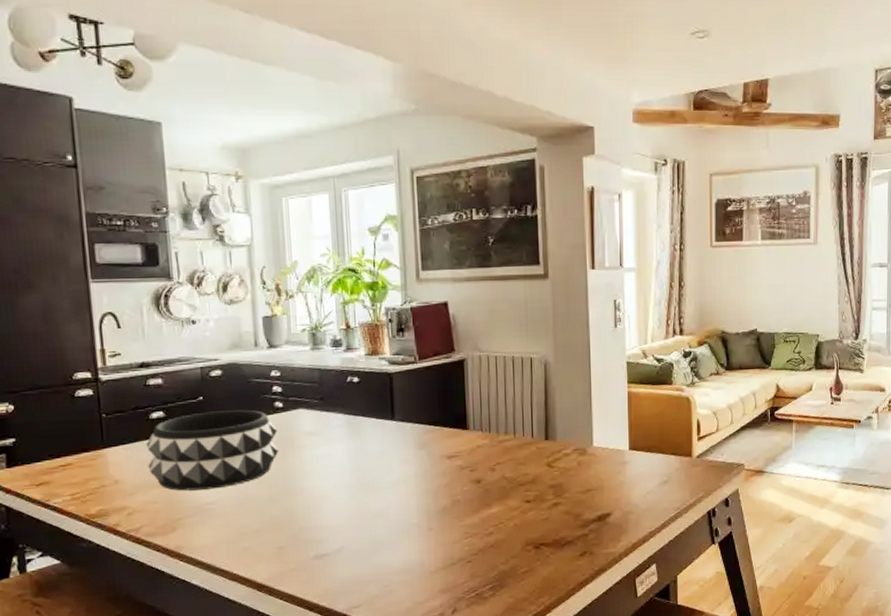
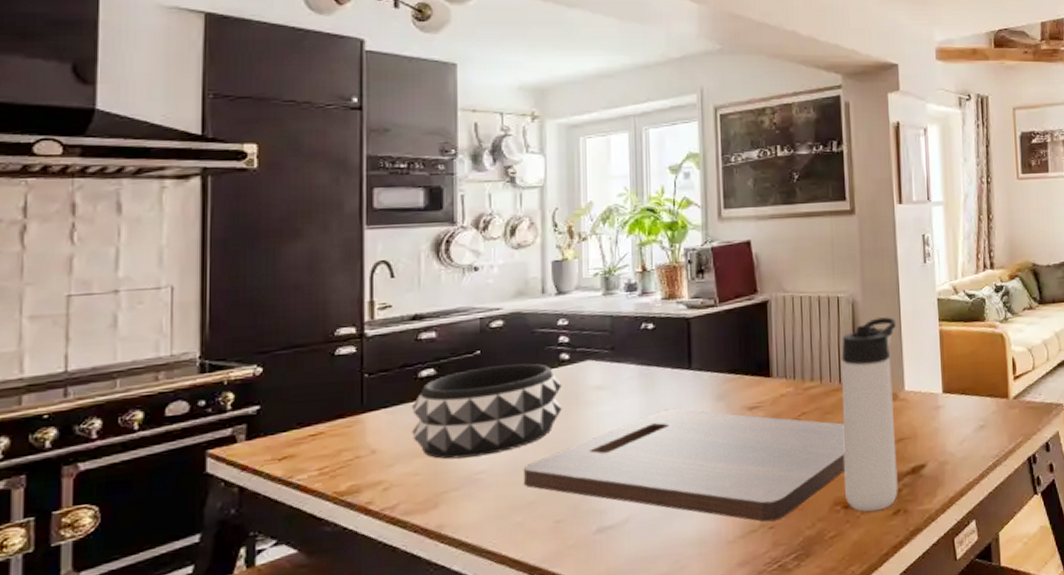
cutting board: none [248,455,537,557] -> present [524,408,846,522]
thermos bottle: none [533,378,586,552] -> present [841,317,898,512]

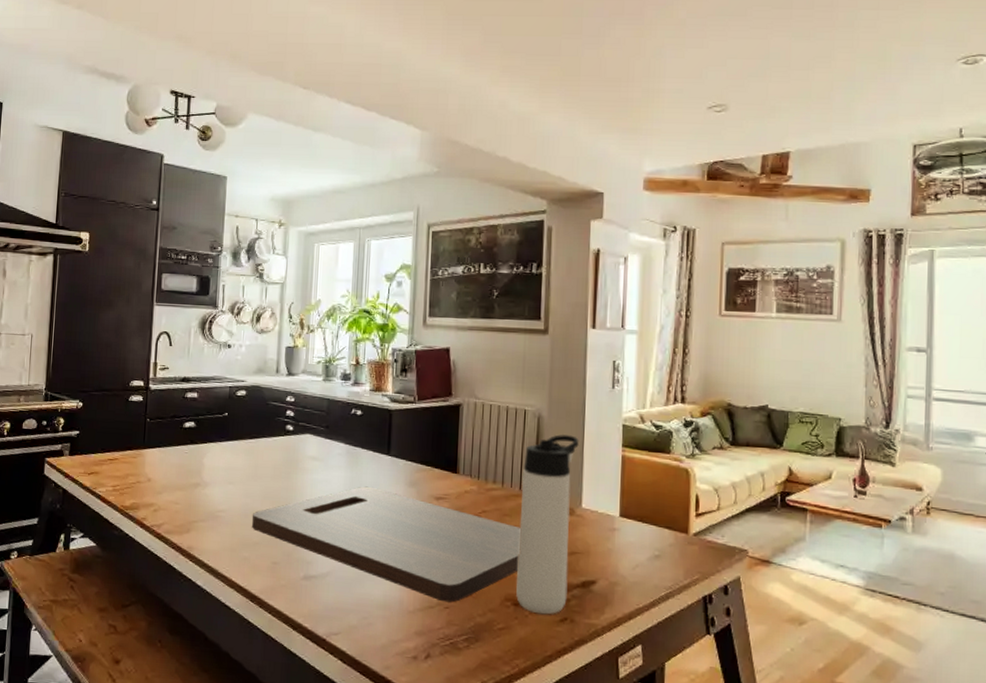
decorative bowl: present [412,363,562,460] -> none [176,427,286,498]

